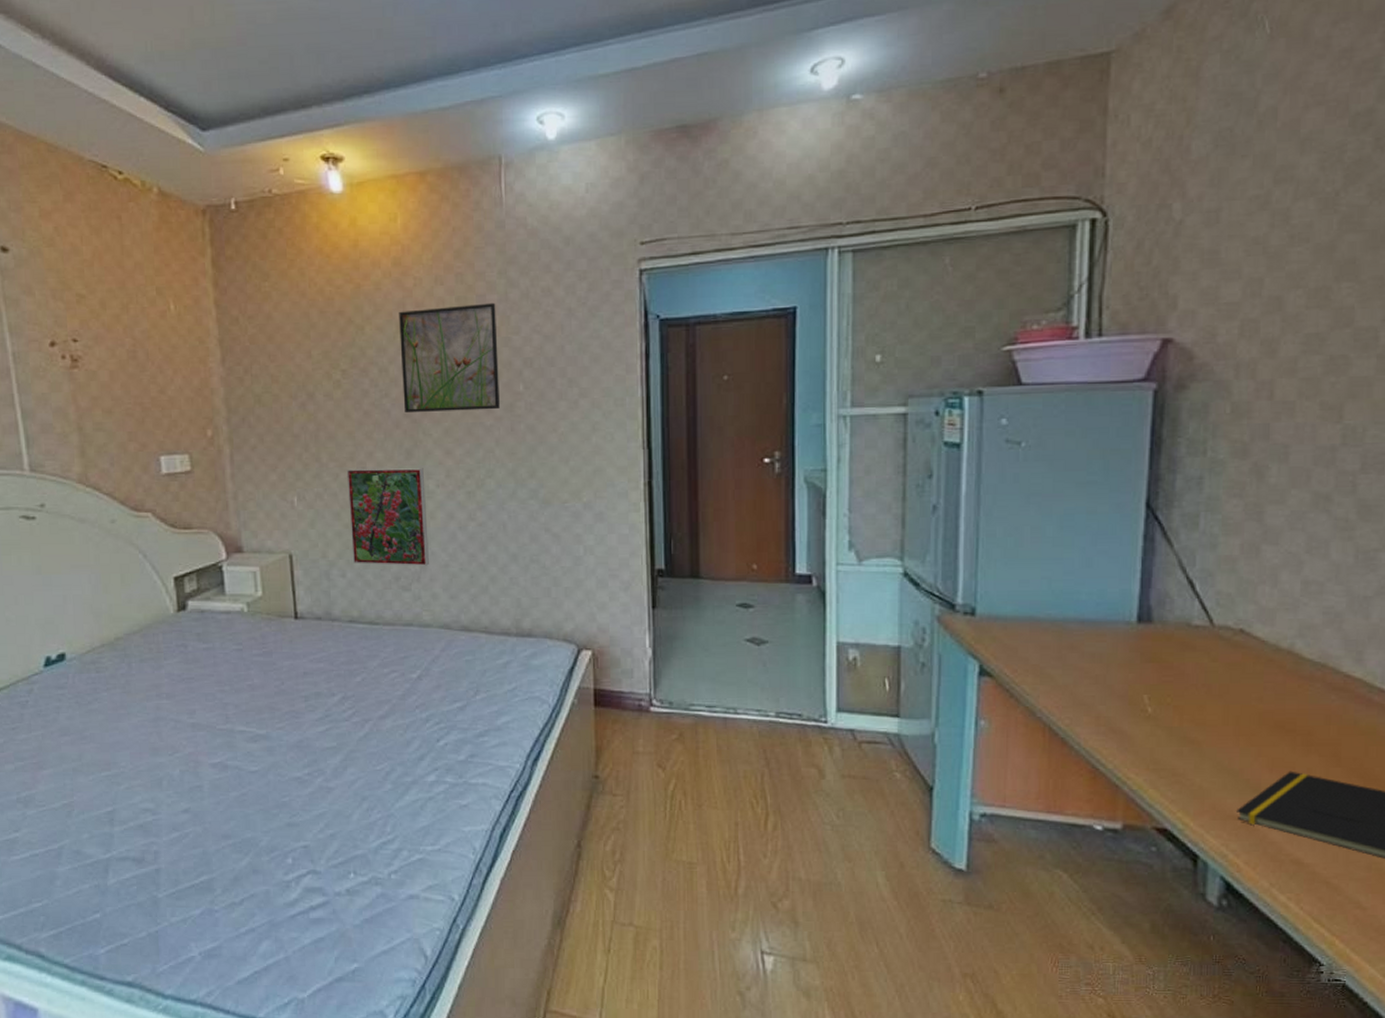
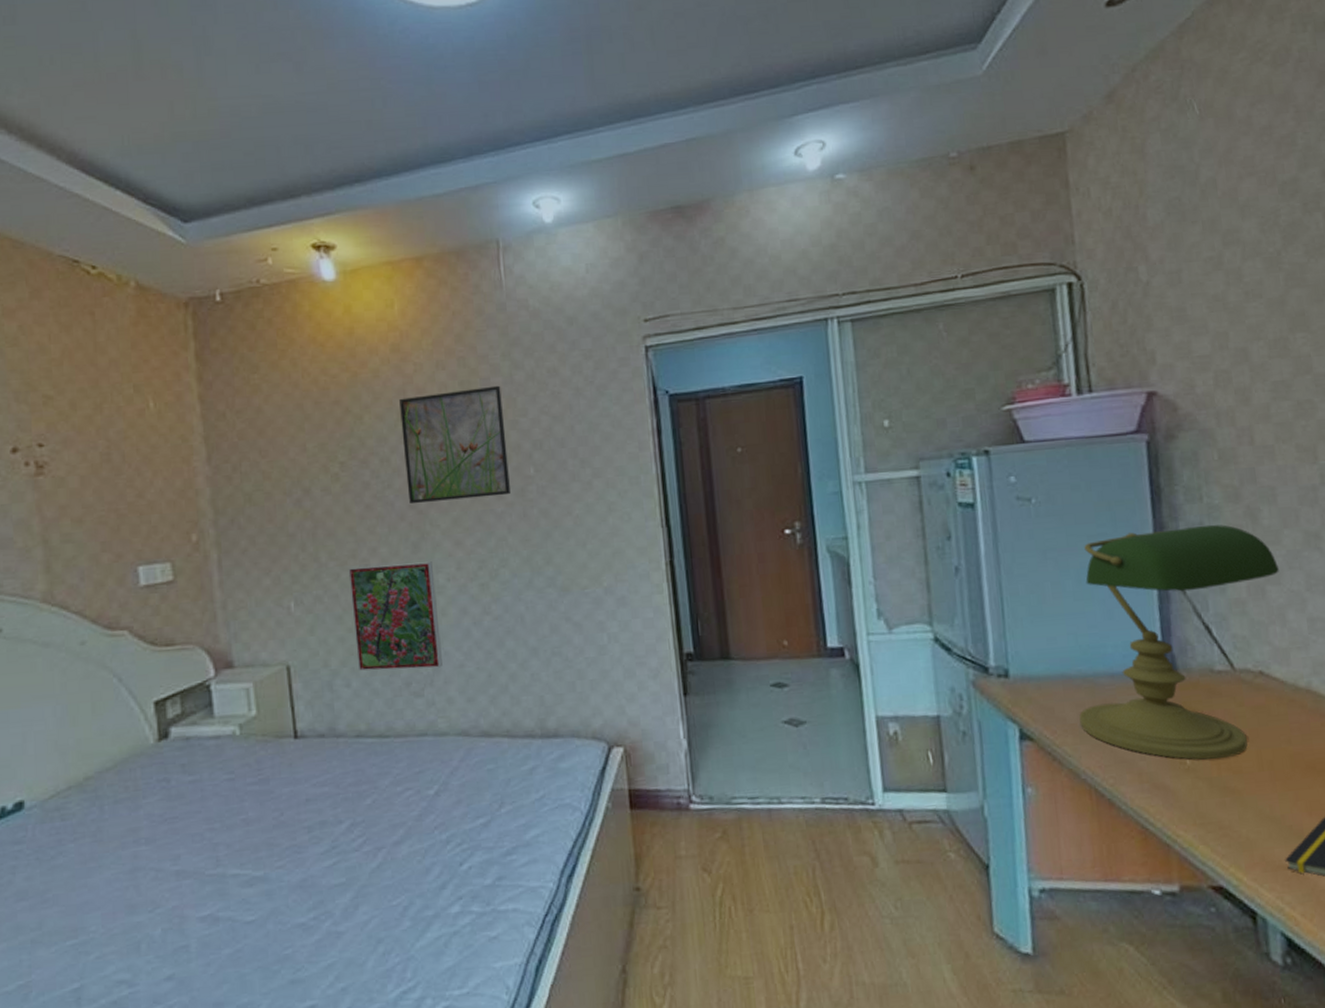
desk lamp: none [1043,479,1279,710] -> present [1079,524,1279,760]

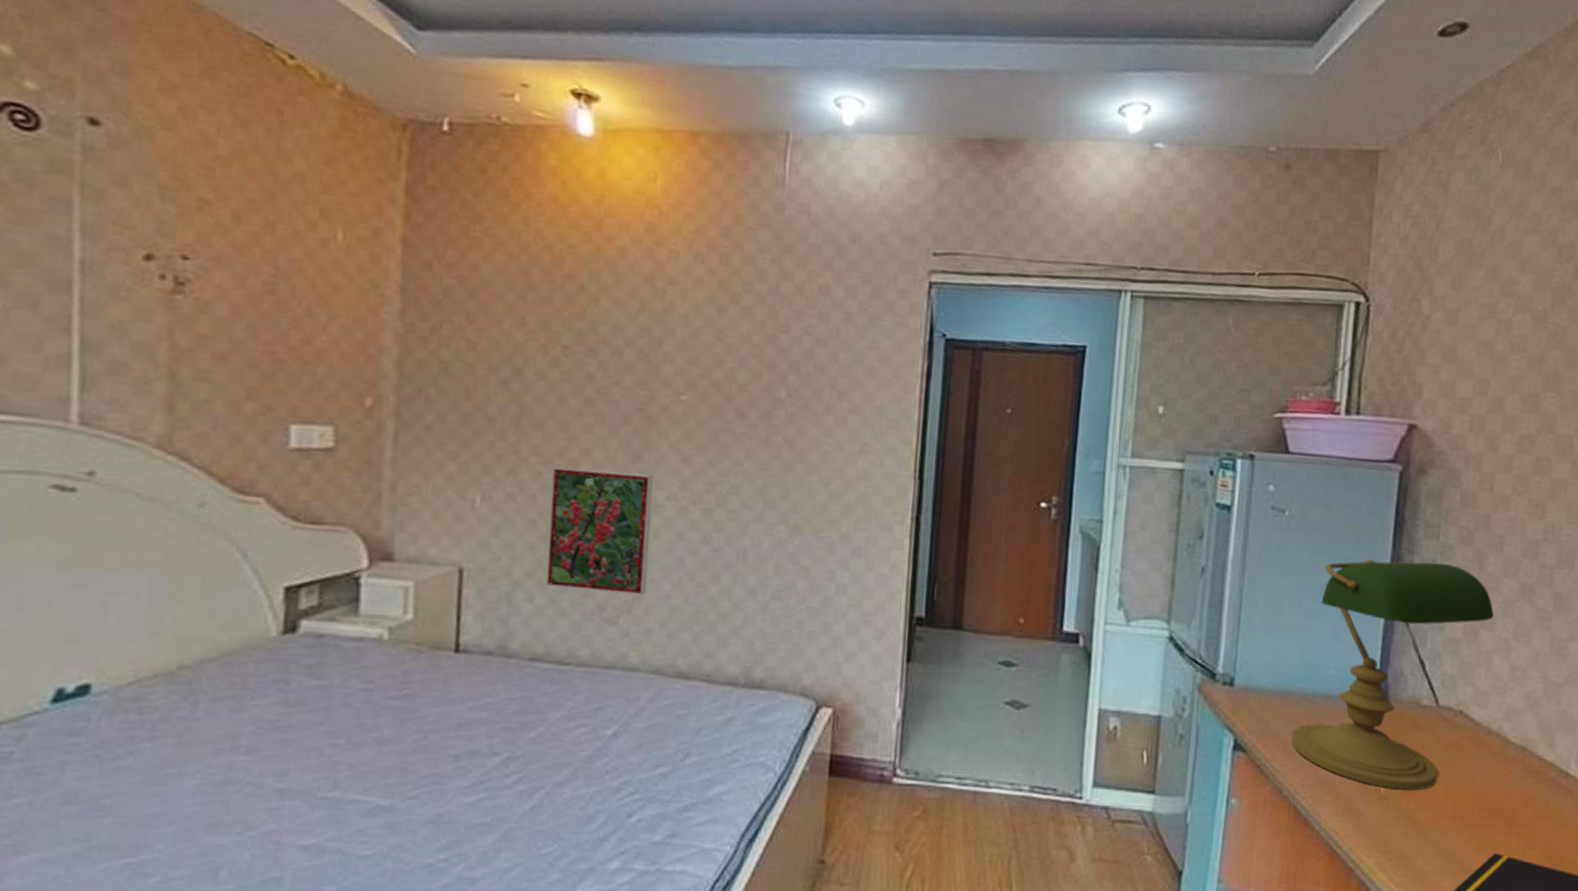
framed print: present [399,385,510,505] -> none [637,286,764,416]

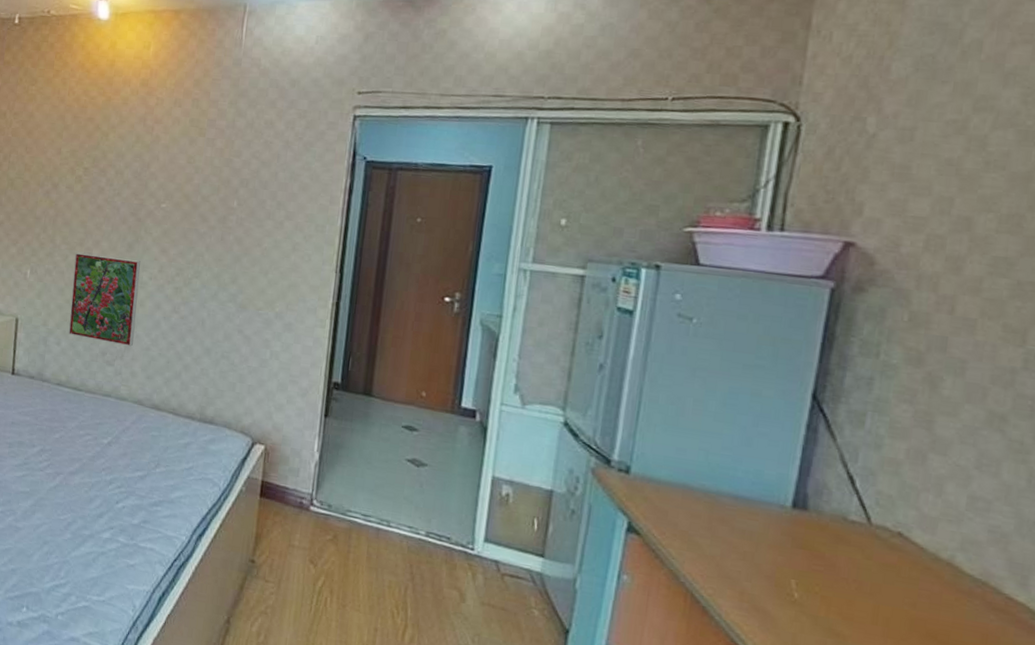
desk lamp: present [1292,559,1494,791] -> none [691,371,949,604]

